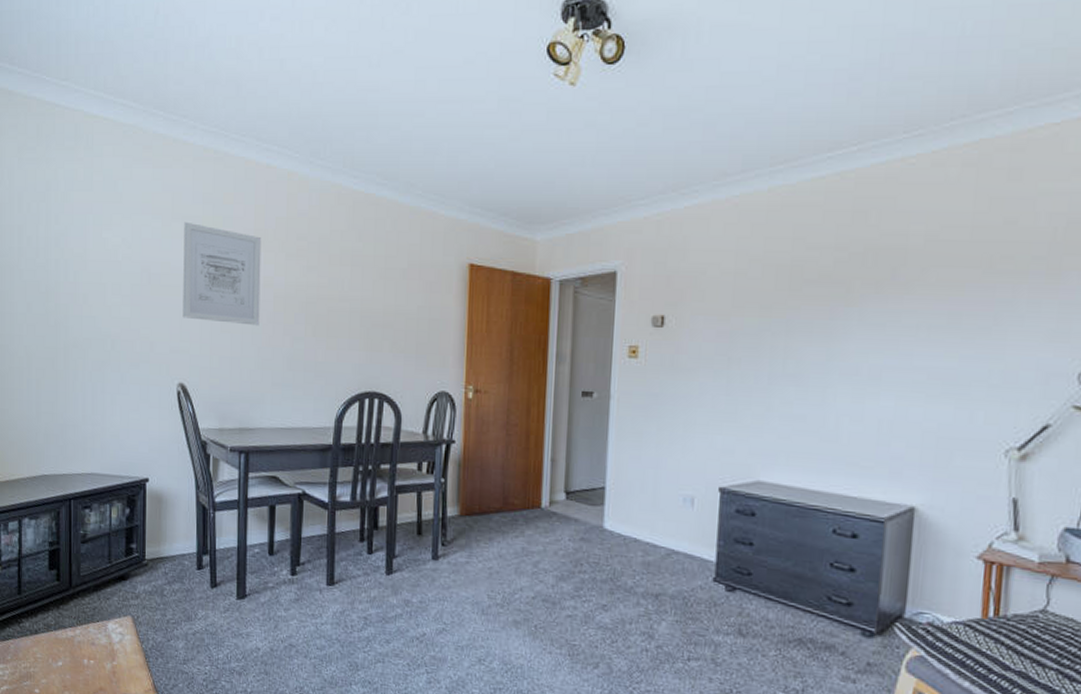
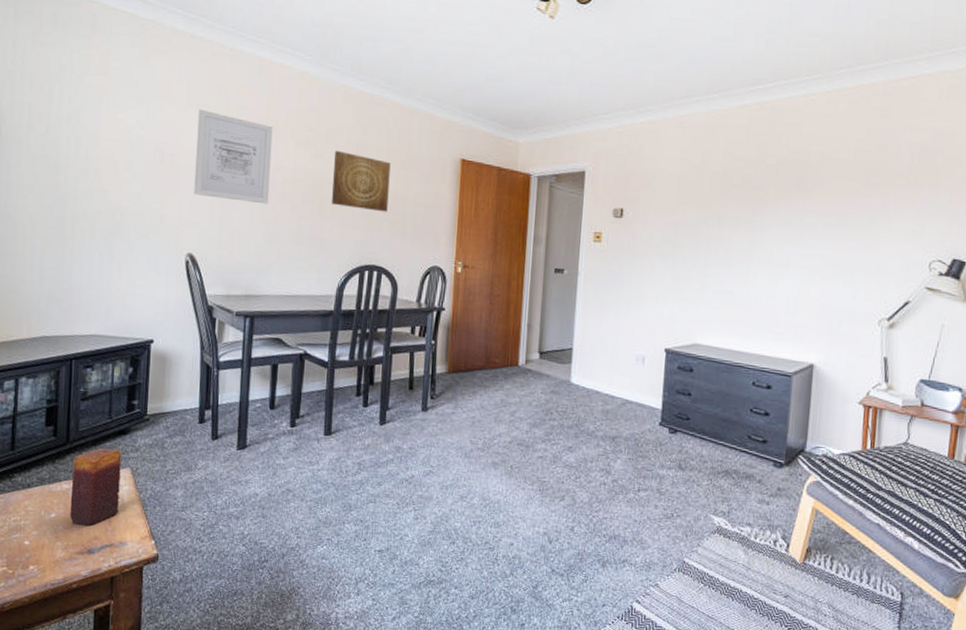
candle: none [76,594,122,676] -> present [69,448,122,526]
wall art: none [327,260,390,330] -> present [332,150,391,212]

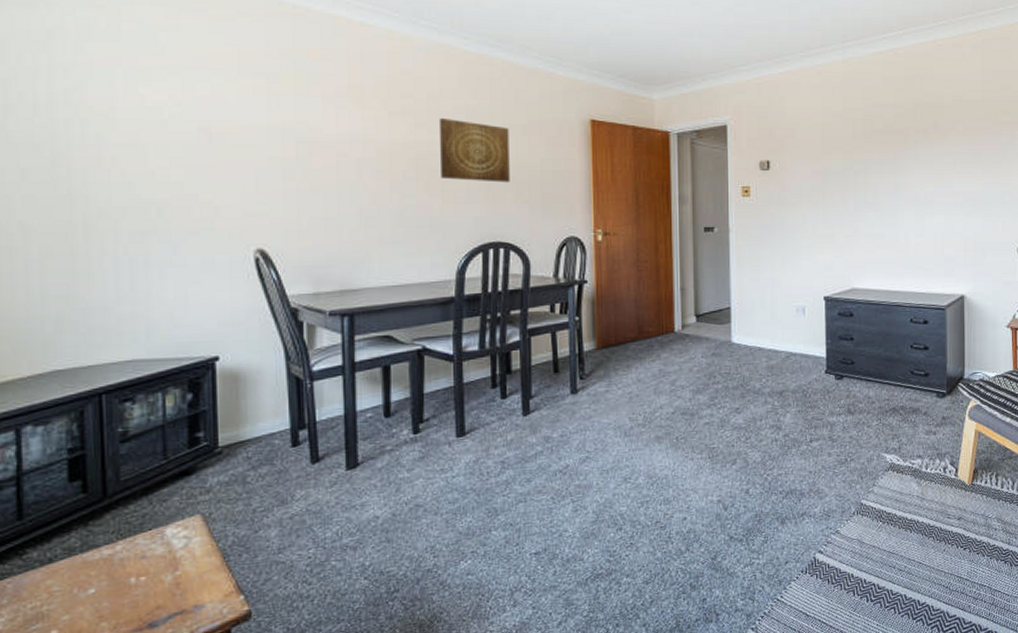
candle: present [69,448,122,526] -> none [115,494,189,596]
wall art: present [194,109,273,205] -> none [256,78,360,184]

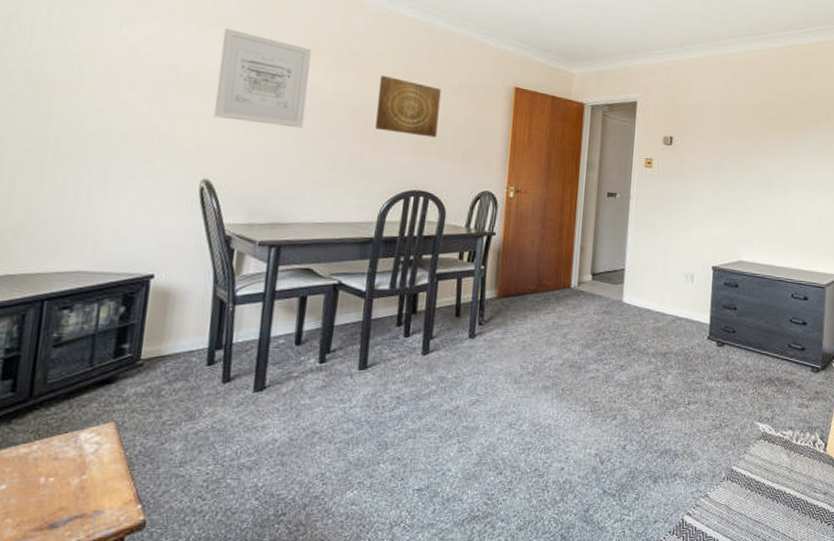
wall art: none [256,78,360,184] -> present [214,28,312,128]

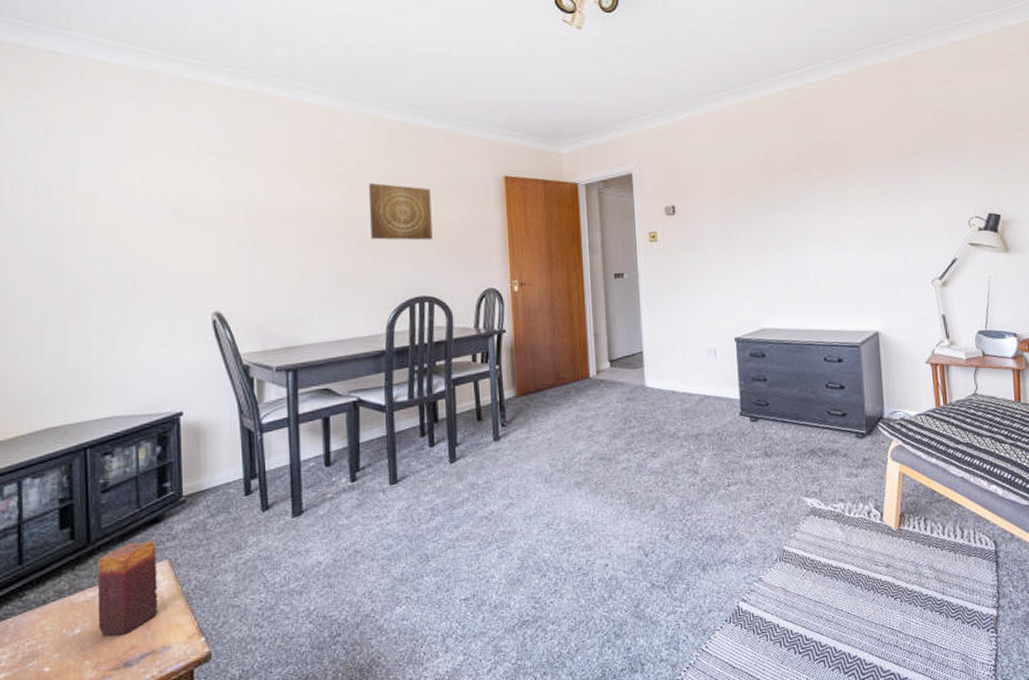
candle: none [26,401,104,496] -> present [97,541,158,637]
wall art: present [214,28,312,128] -> none [212,157,301,249]

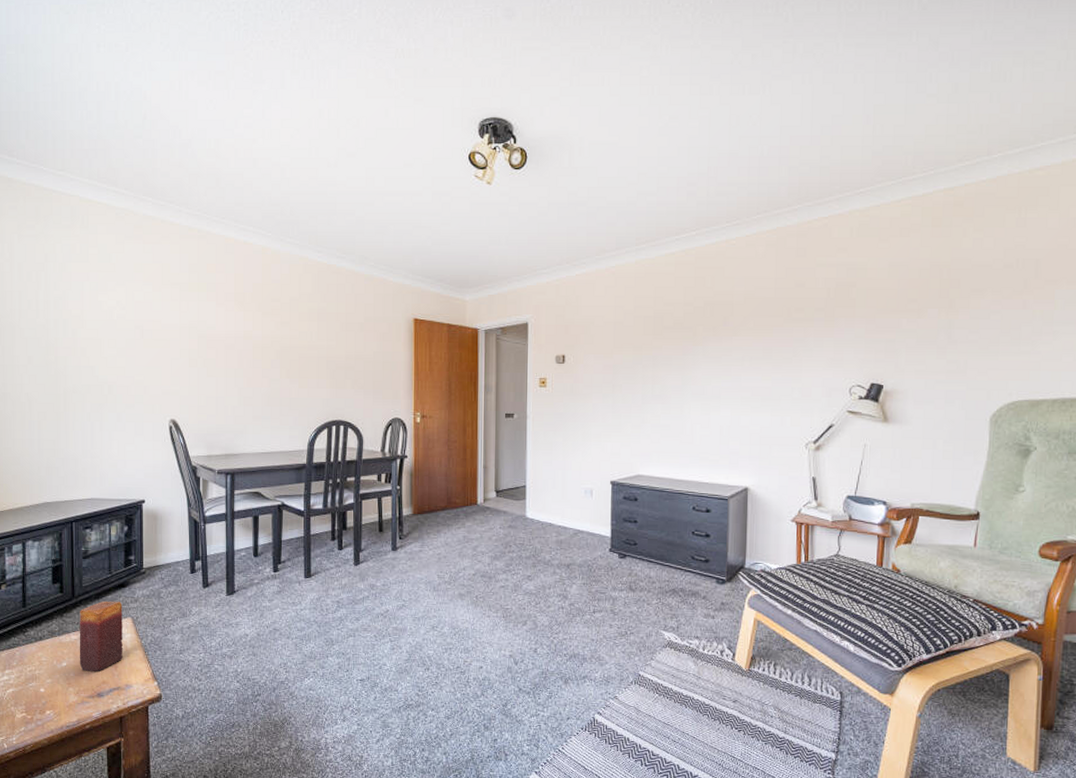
wall art: present [368,182,433,241] -> none [297,317,350,371]

